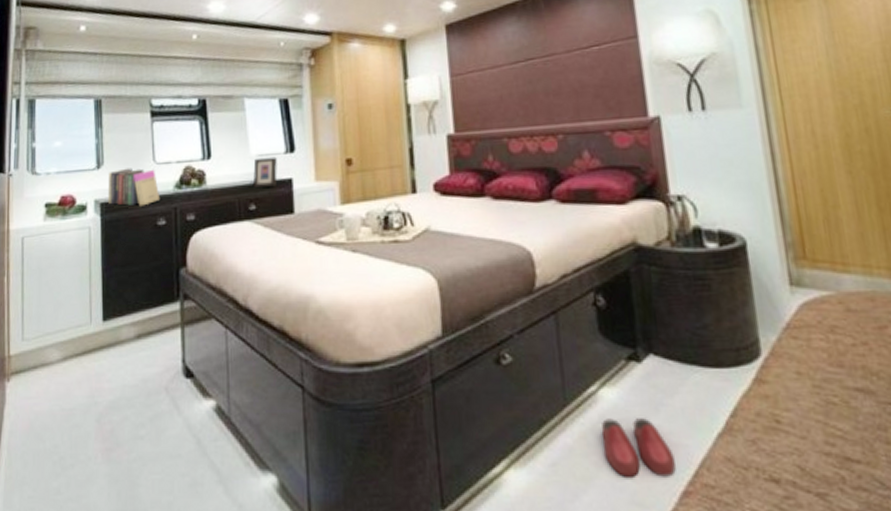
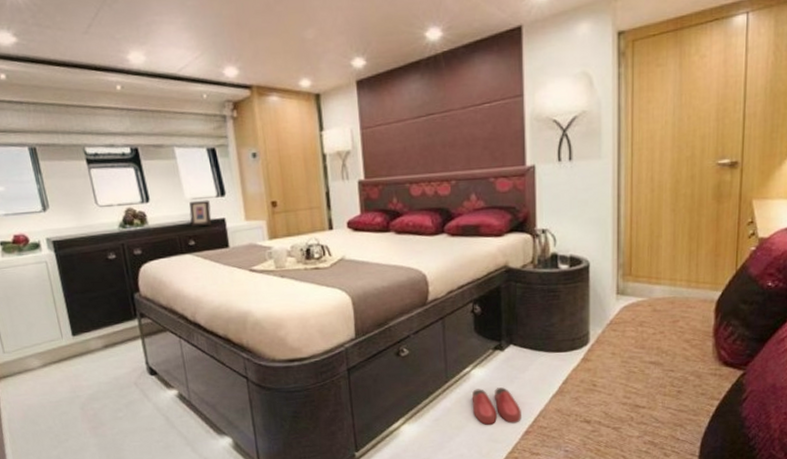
books: present [107,168,160,206] -> none [55,210,108,243]

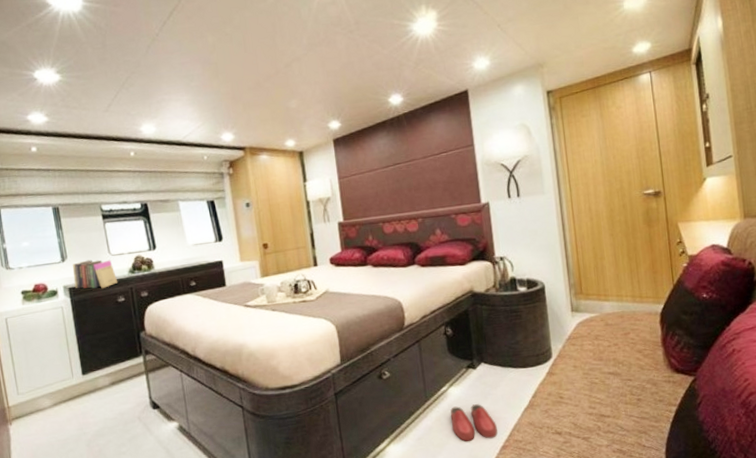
books: none [55,210,108,243] -> present [72,259,118,289]
picture frame: present [189,200,212,227] -> none [191,245,211,270]

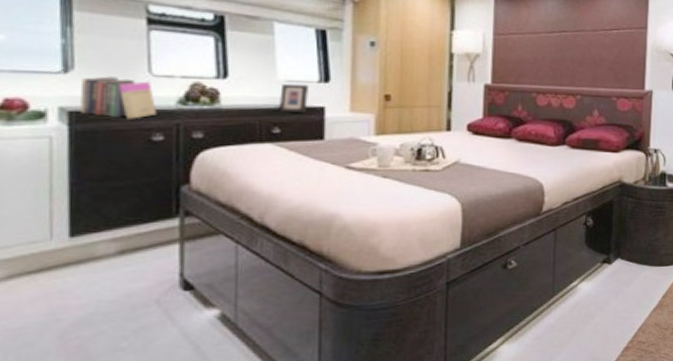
picture frame: none [191,245,211,270] -> present [279,83,309,114]
slippers: present [449,404,498,441] -> none [575,302,623,342]

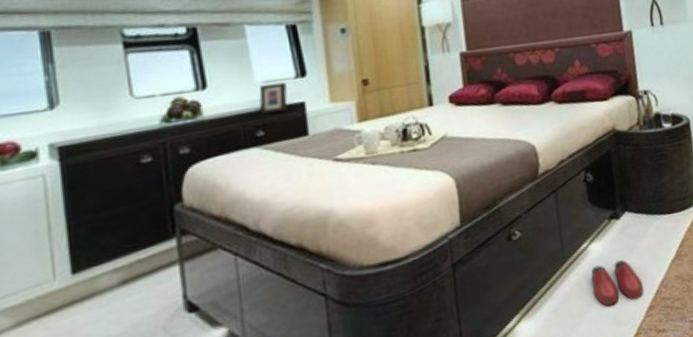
books: present [79,76,158,119] -> none [66,104,143,148]
slippers: none [575,302,623,342] -> present [590,260,644,307]

